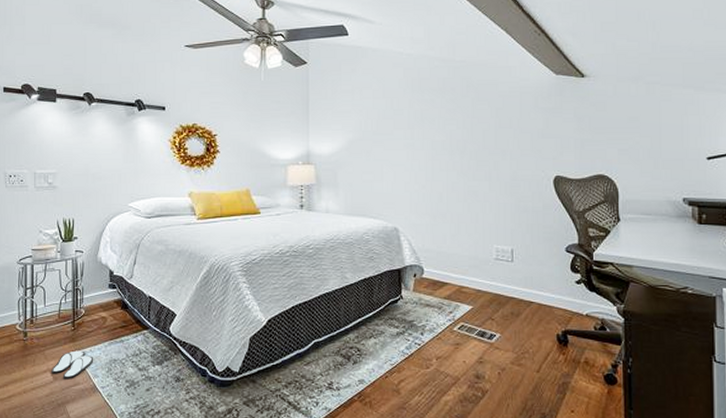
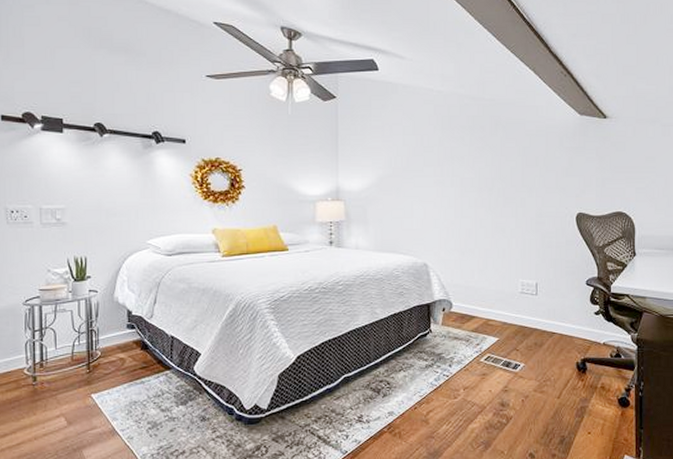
slippers: present [51,350,93,379] -> none [65,393,111,424]

